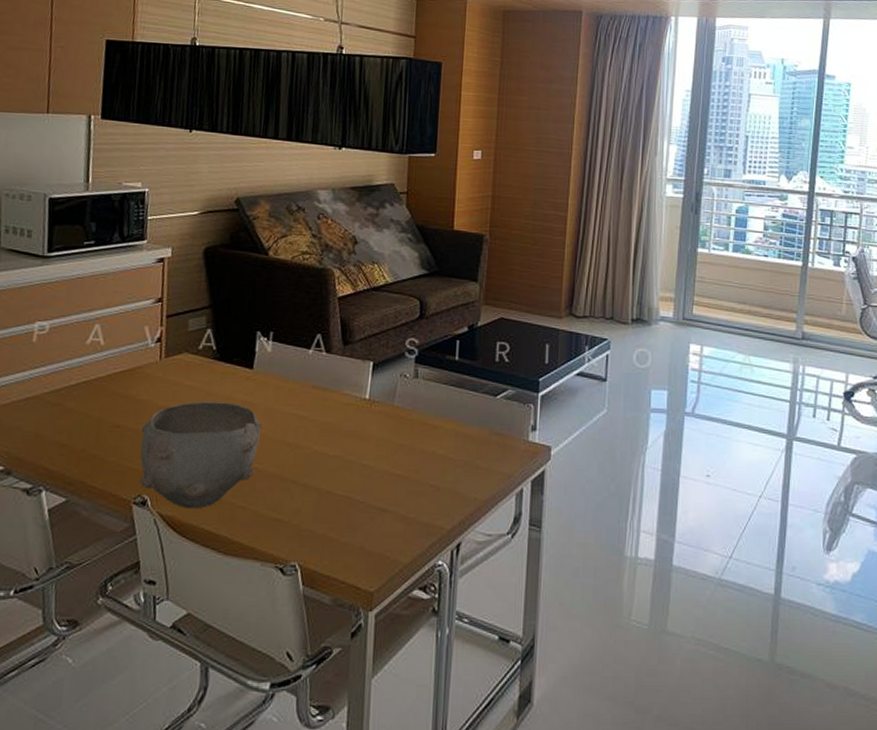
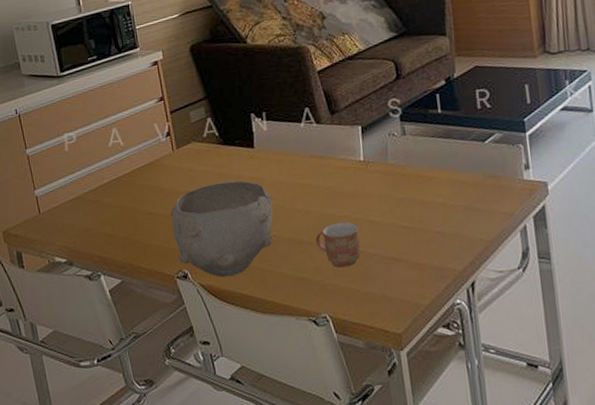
mug: none [300,462,351,513] -> present [315,221,361,268]

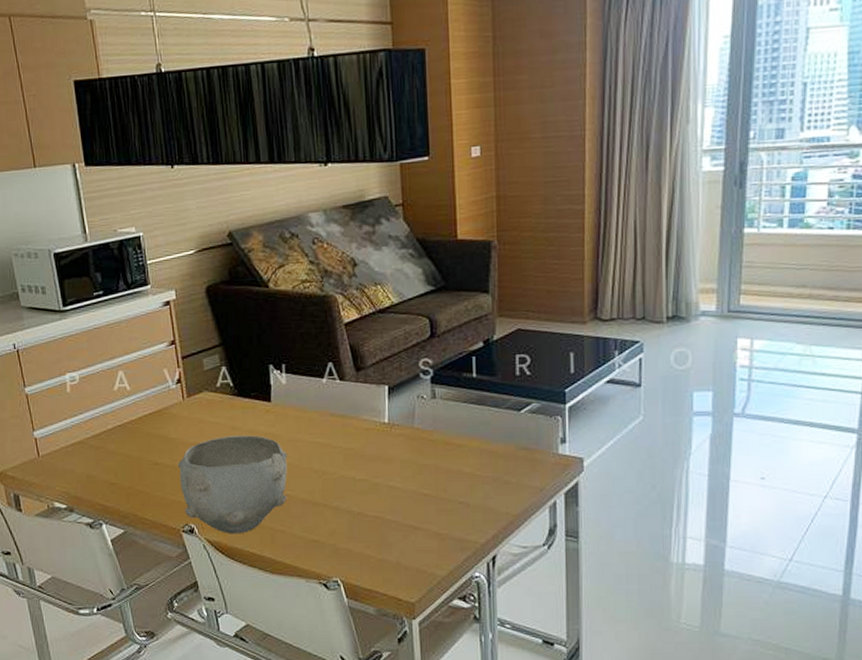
mug: present [315,221,361,268] -> none [331,485,379,532]

